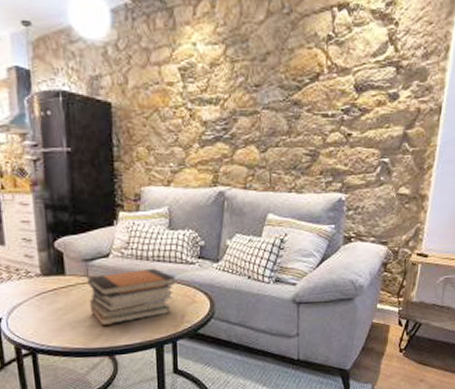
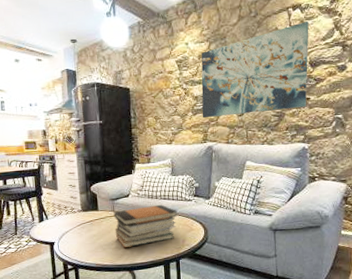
wall art: none [212,28,357,153] -> present [201,21,309,119]

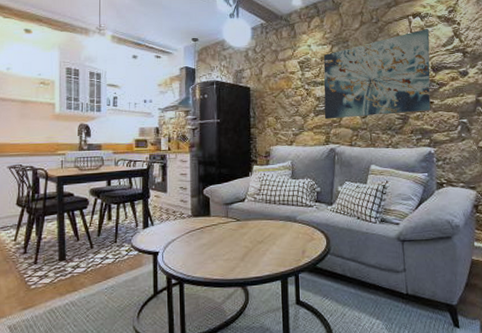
book stack: present [113,204,178,249] -> none [227,210,298,260]

